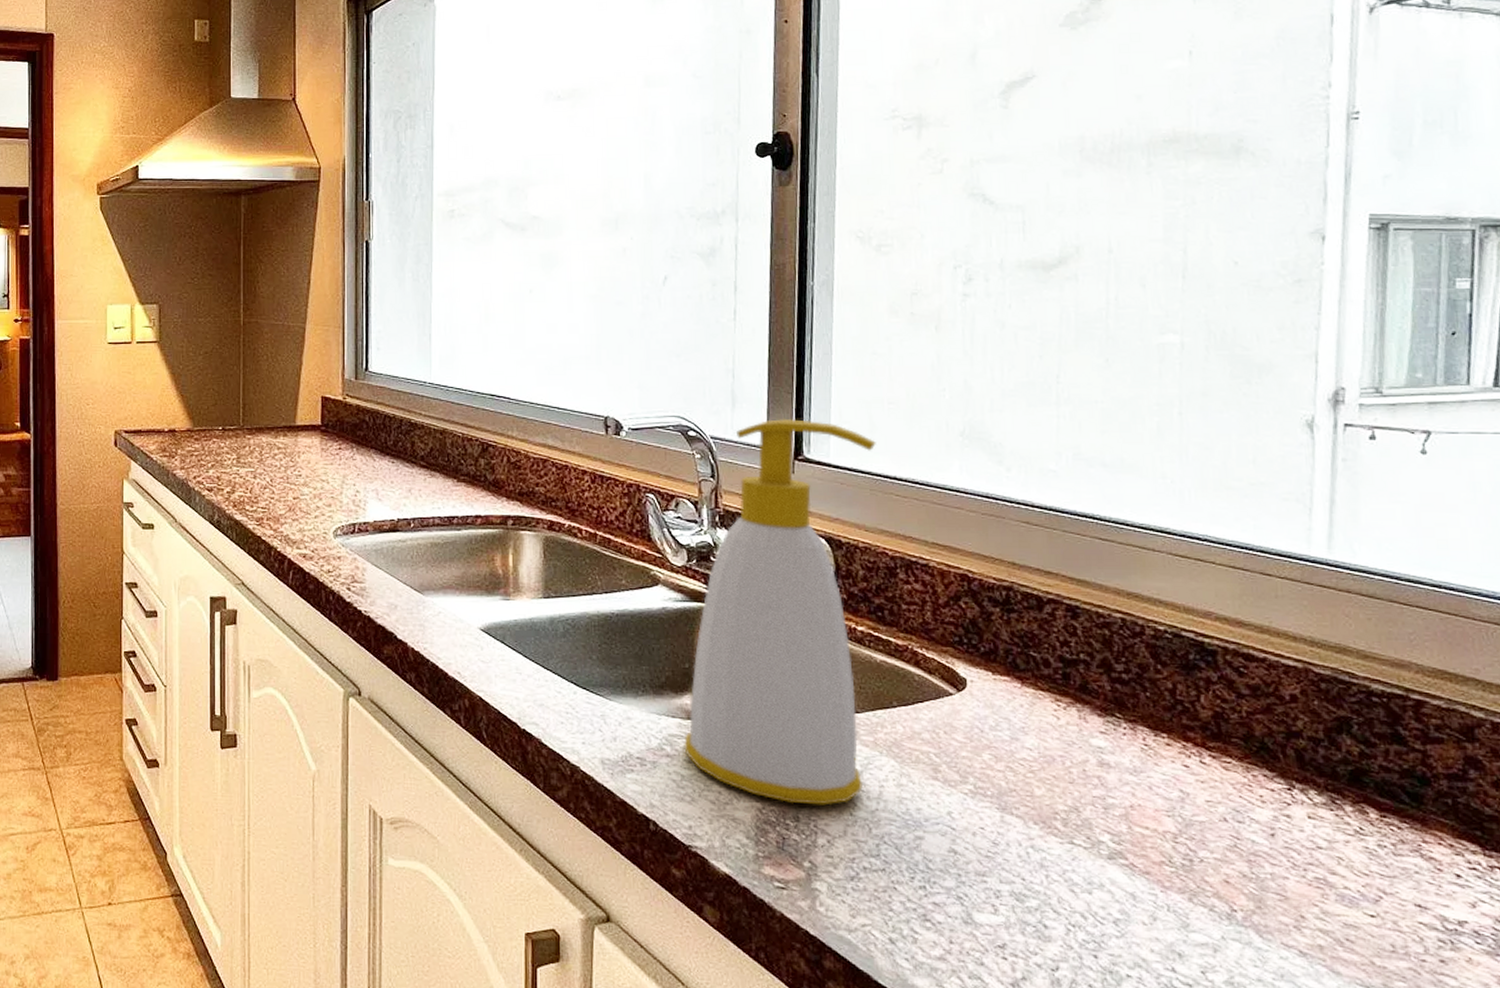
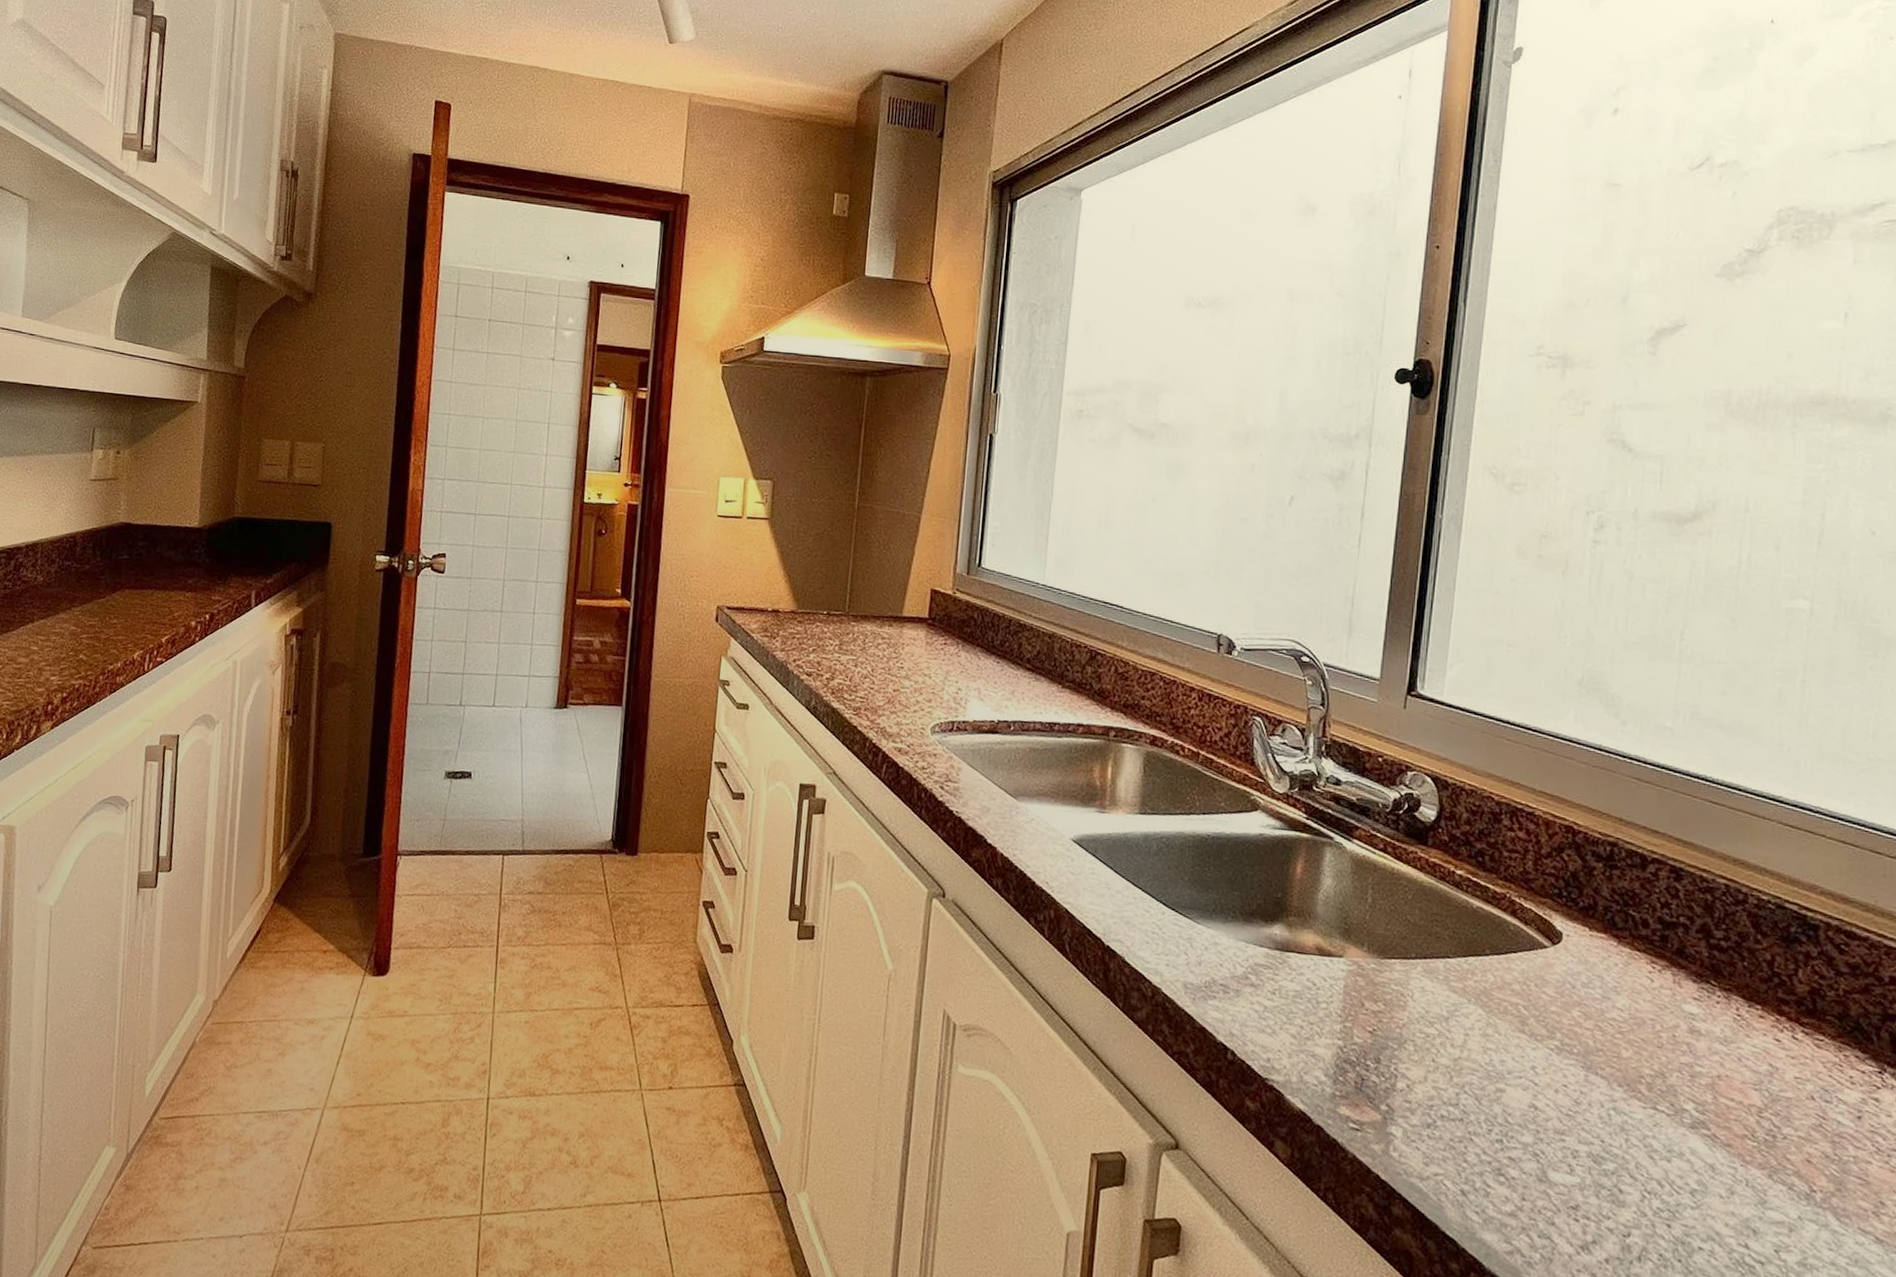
soap bottle: present [684,418,876,805] -> none [1269,651,1492,1049]

